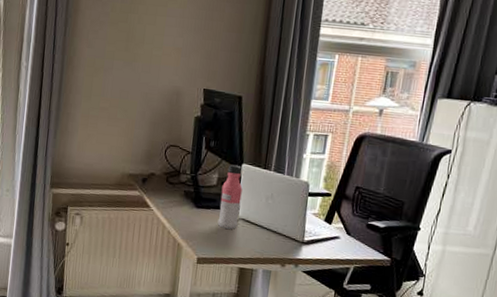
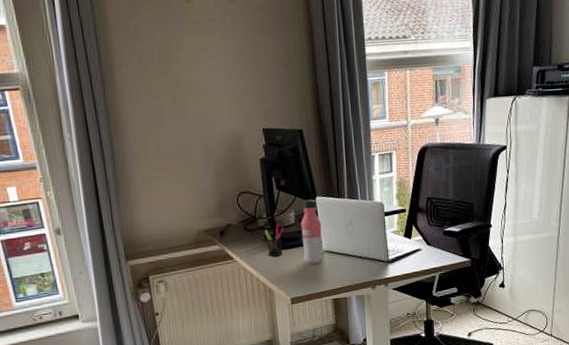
pen holder: none [184,182,205,214] -> present [265,224,284,257]

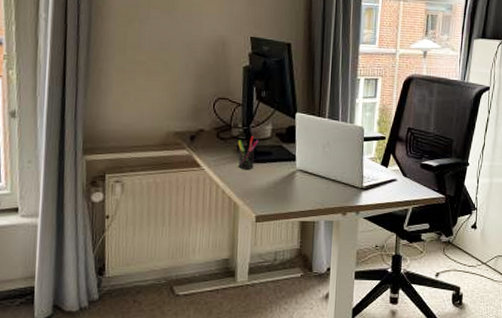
water bottle: present [300,199,324,264] -> none [275,114,298,182]

